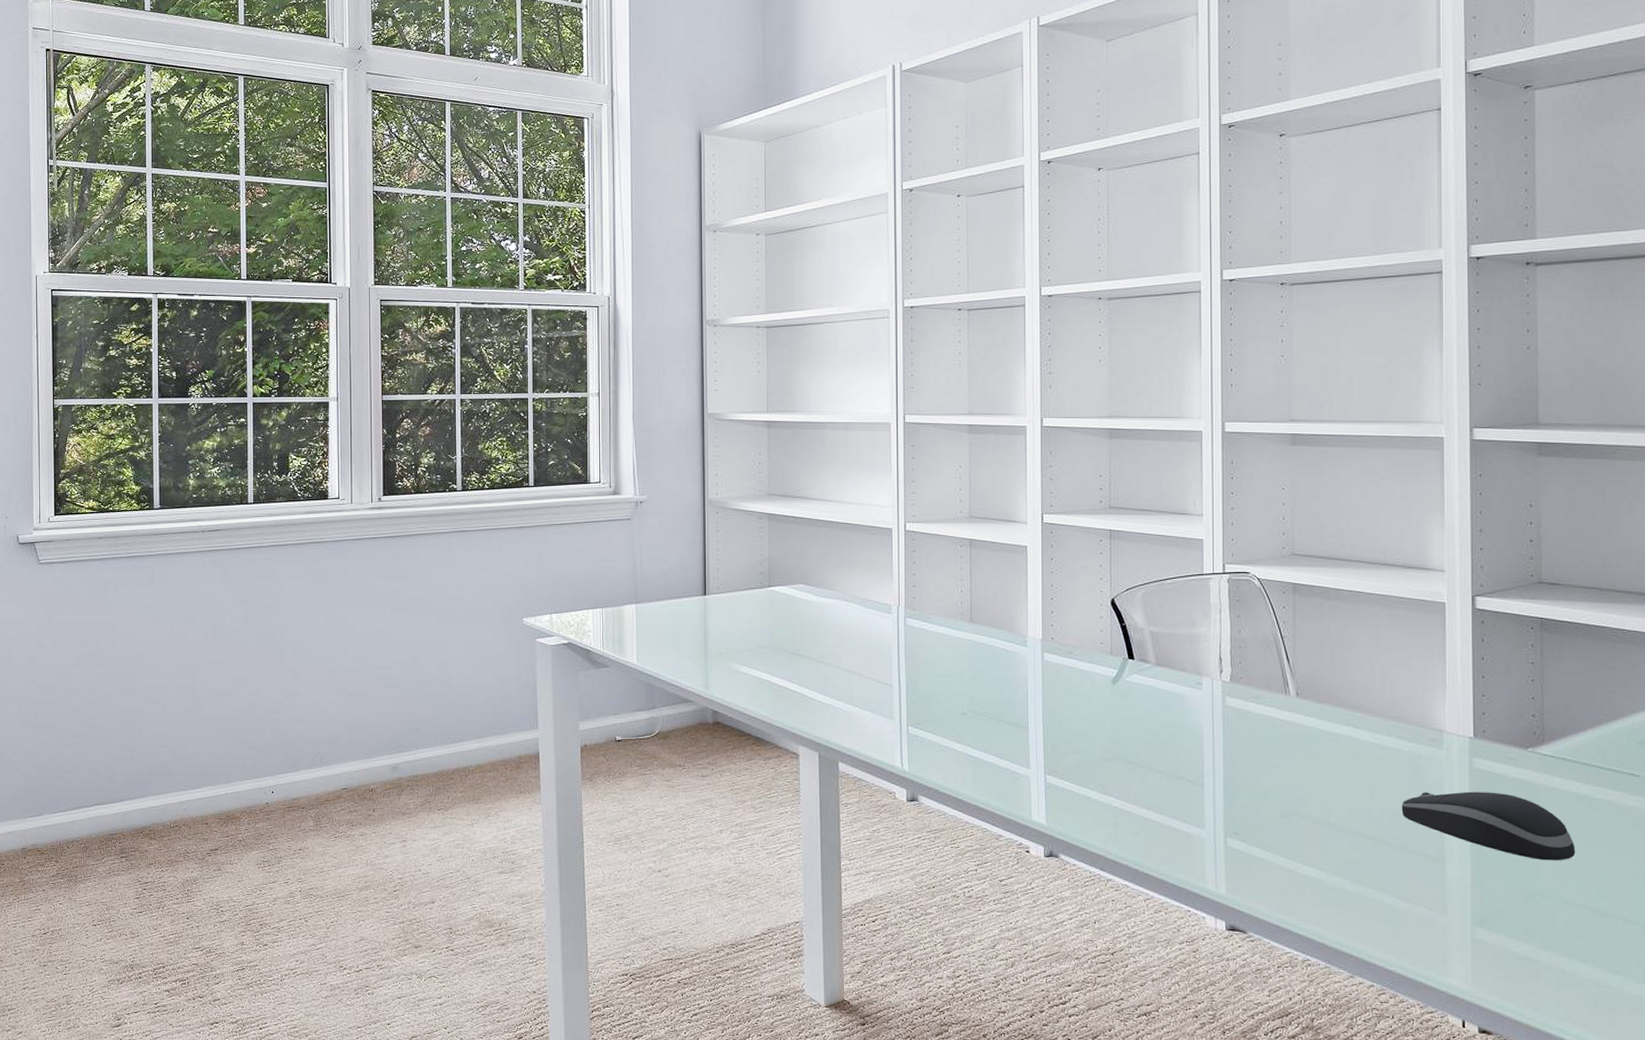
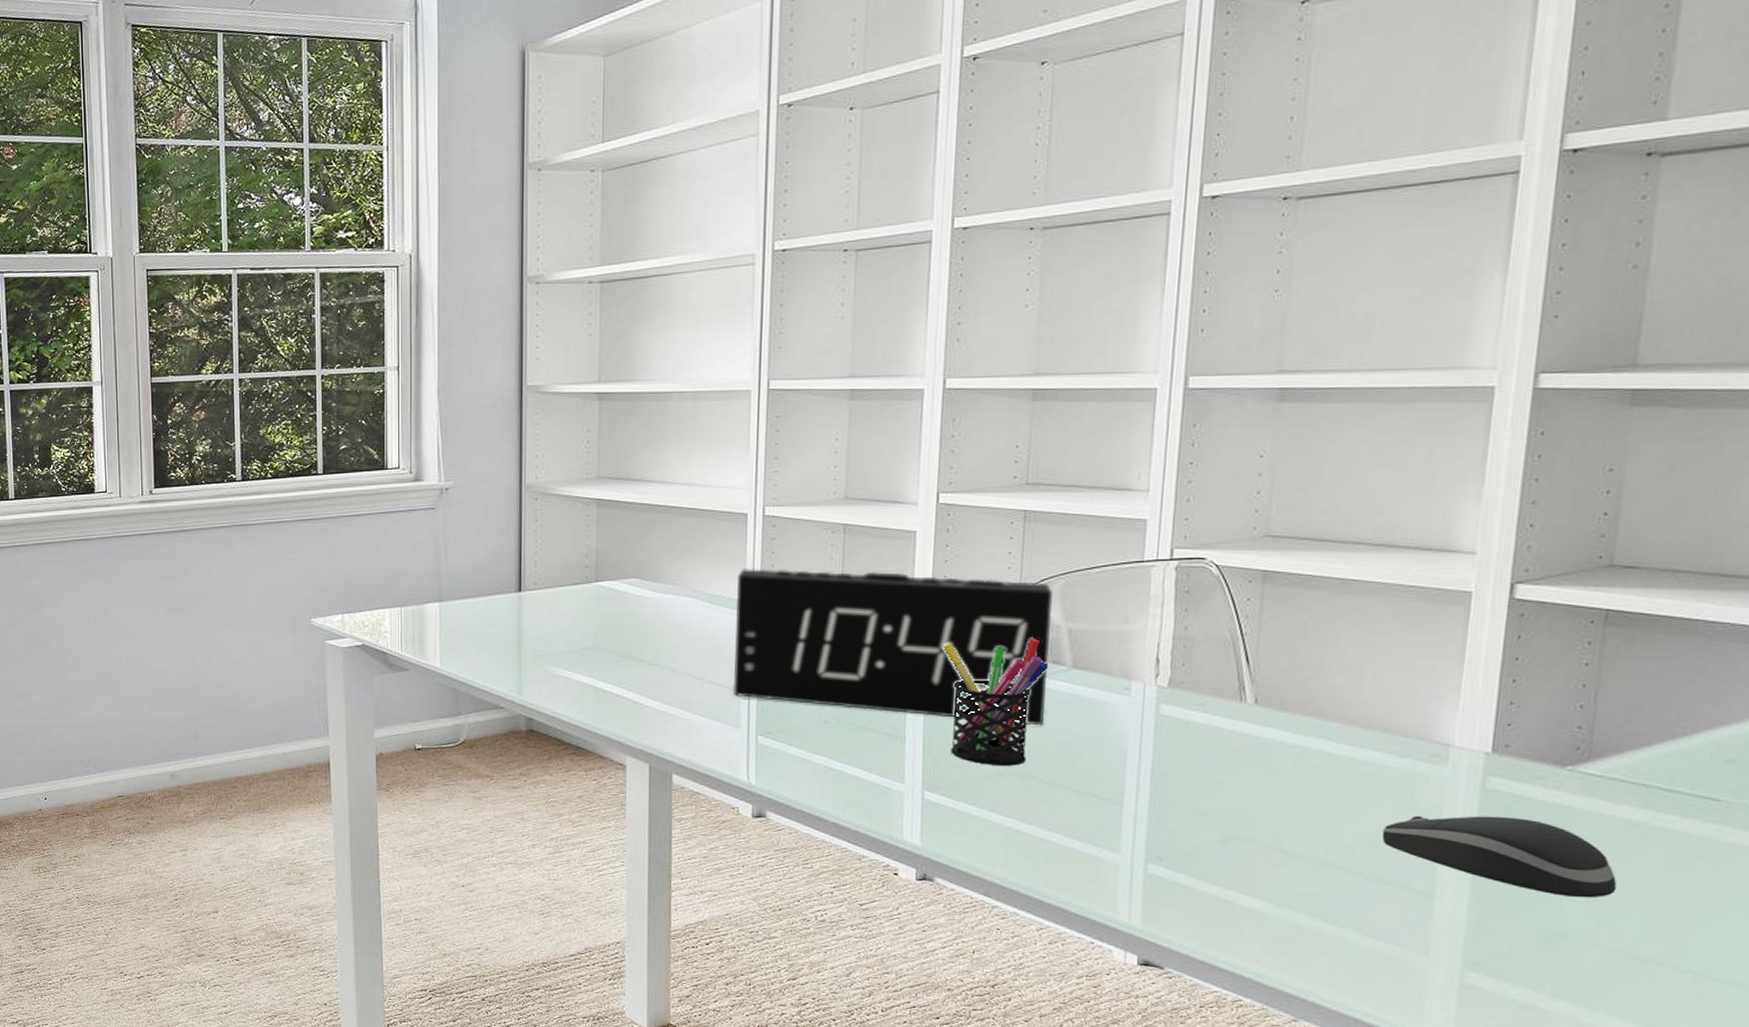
alarm clock: none [886,577,1137,716] -> present [732,569,1053,726]
pen holder: none [1053,639,1138,752] -> present [942,638,1049,766]

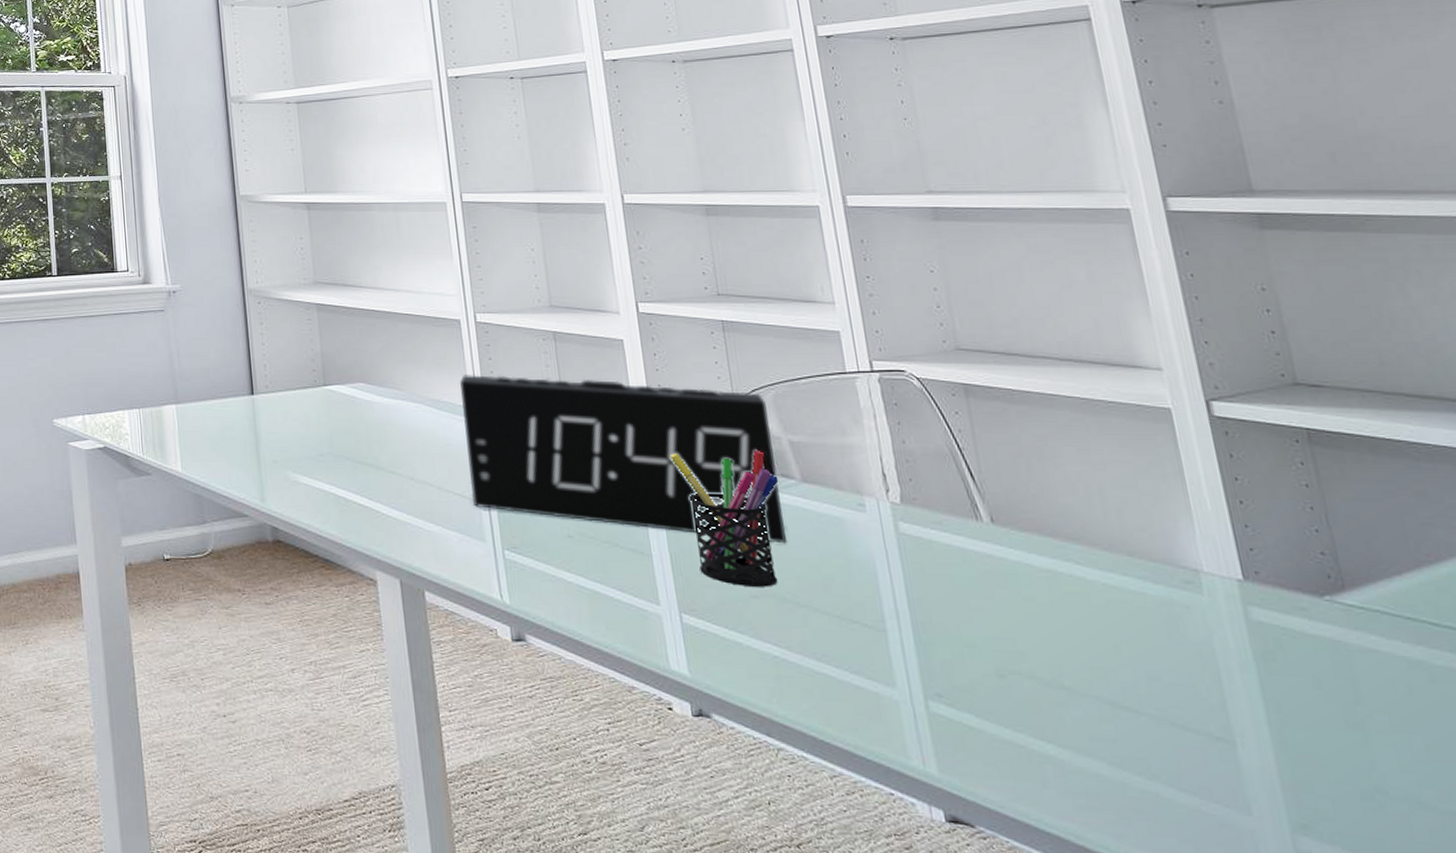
computer mouse: present [1381,815,1617,898] -> none [1159,649,1423,749]

